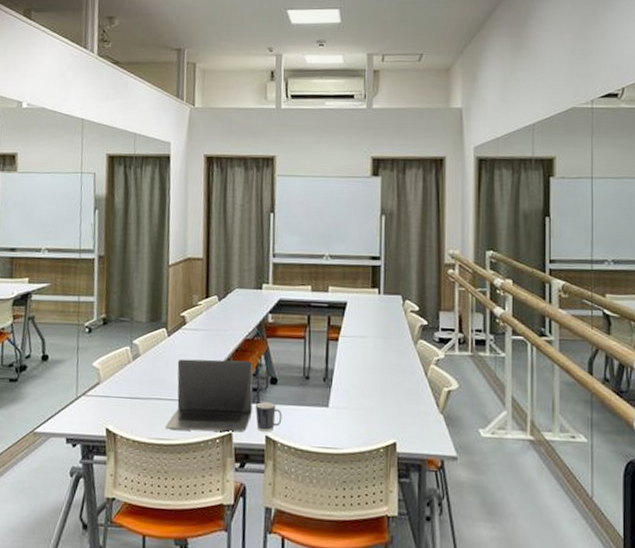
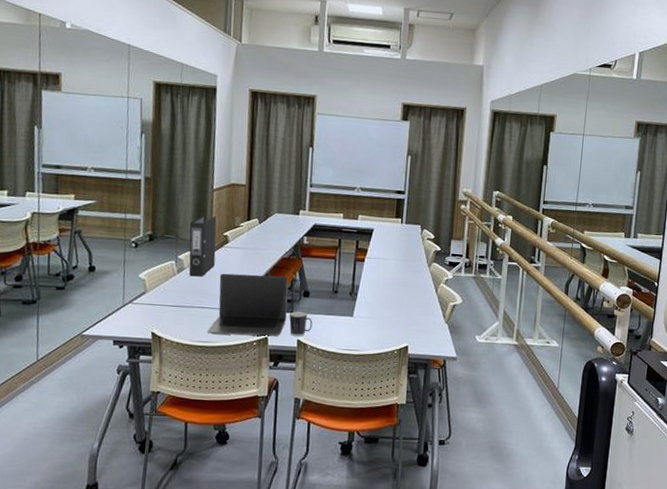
binder: none [144,294,173,364] -> present [189,216,217,277]

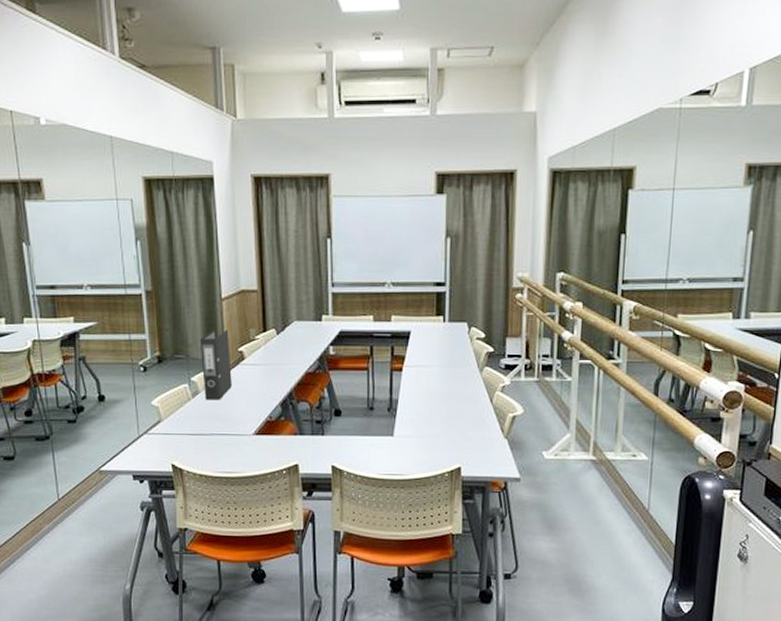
laptop computer: present [207,273,289,337] -> none [231,393,317,464]
mug: present [289,311,313,336] -> none [320,432,348,462]

